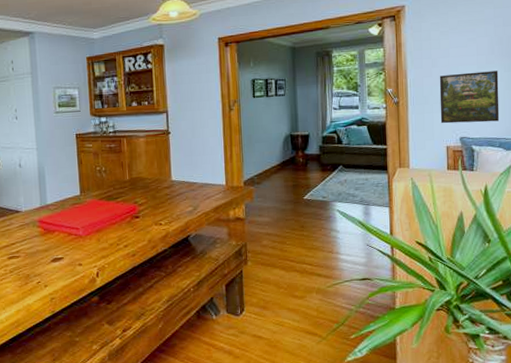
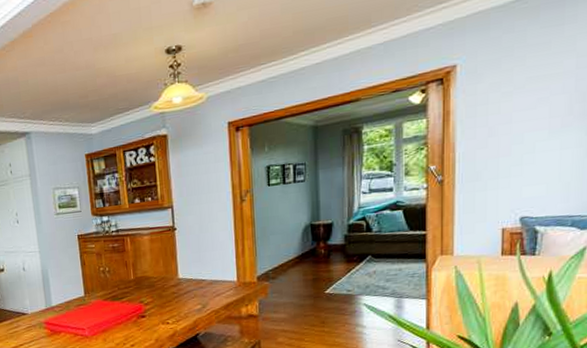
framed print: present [439,70,500,124] -> none [496,134,577,203]

